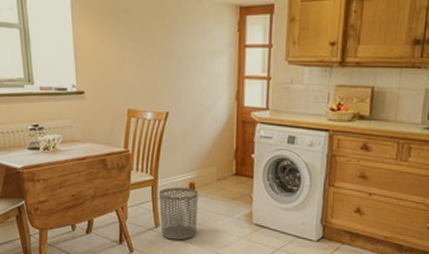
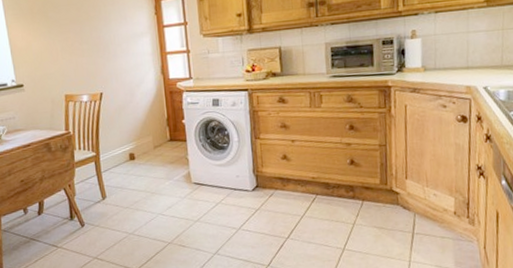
waste bin: present [159,186,198,240] -> none [103,158,142,209]

